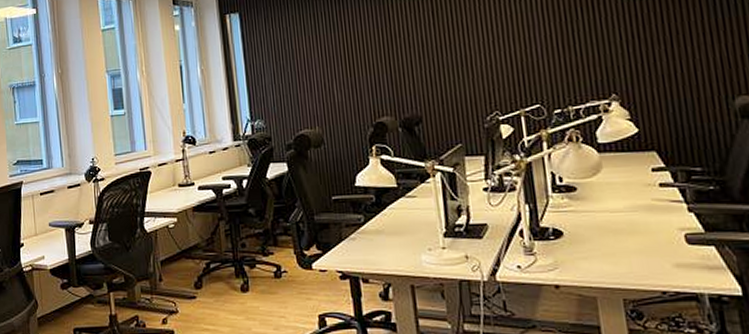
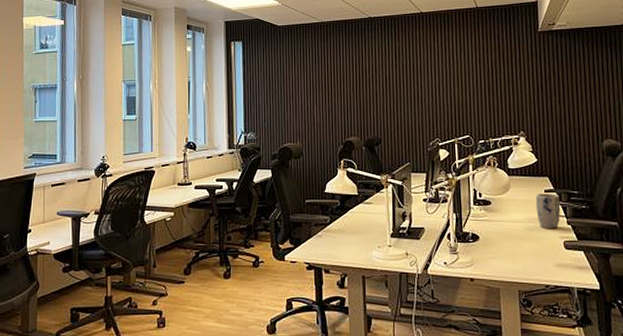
plant pot: none [639,172,678,219] -> present [535,193,561,229]

